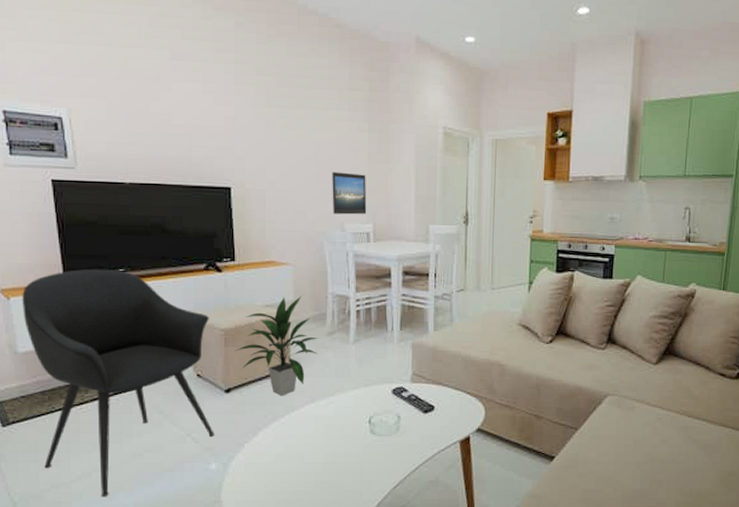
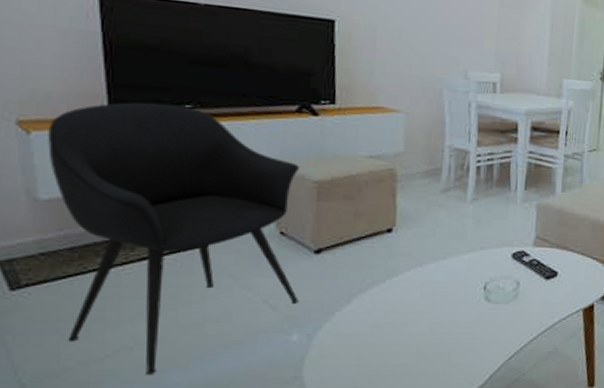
indoor plant: present [235,295,318,396] -> none [329,146,430,259]
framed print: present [332,172,367,215] -> none [455,13,496,63]

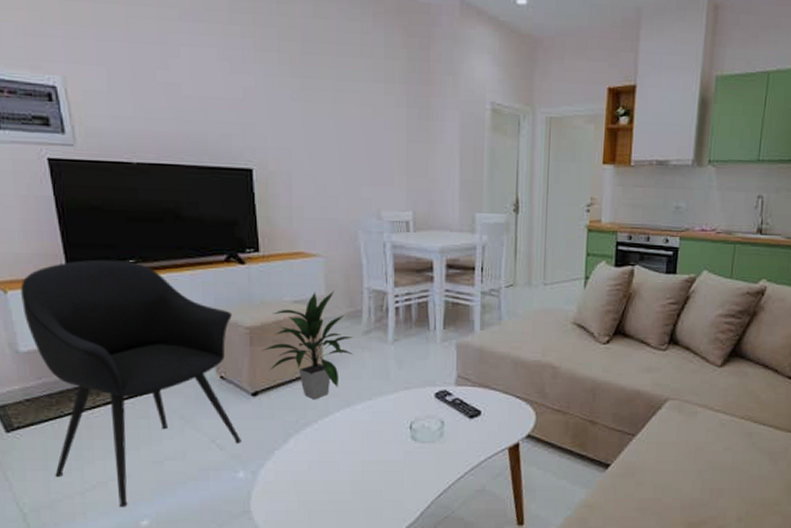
indoor plant: none [329,146,430,259] -> present [261,290,353,400]

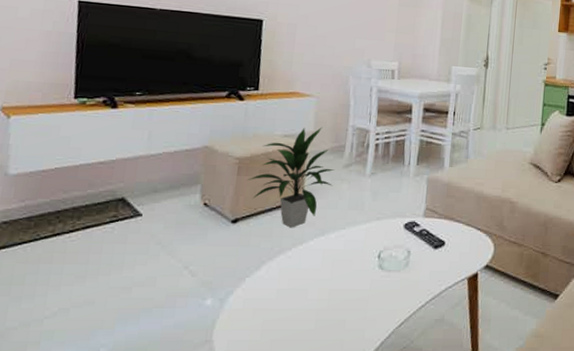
armchair: present [20,259,241,507] -> none [16,91,225,335]

